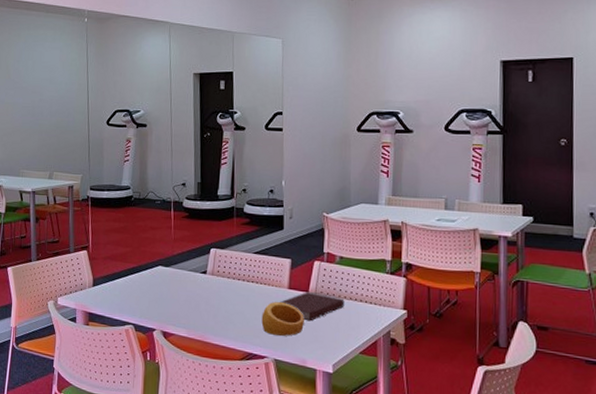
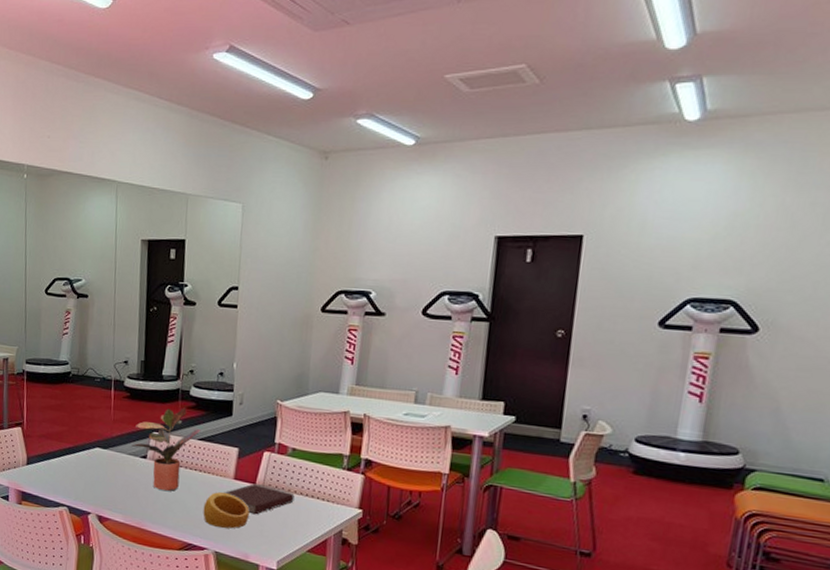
potted plant: none [192,224,256,304] -> present [131,408,201,491]

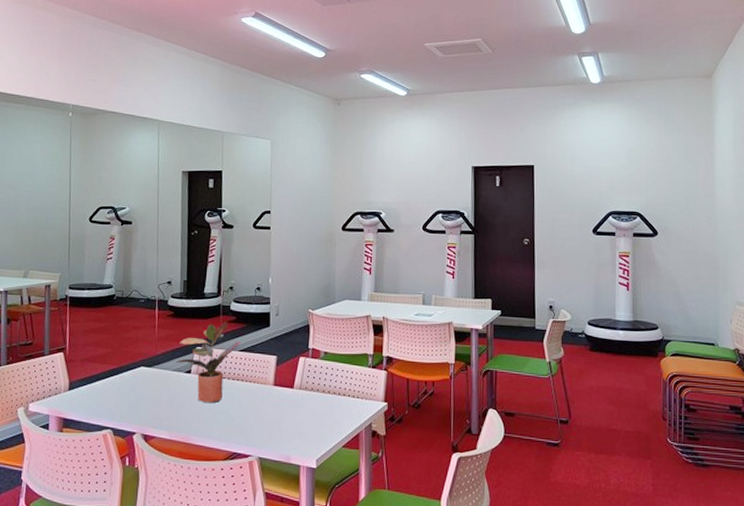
ring: present [203,492,250,529] -> none [246,398,289,433]
notebook: present [224,483,295,515] -> none [265,388,329,417]

